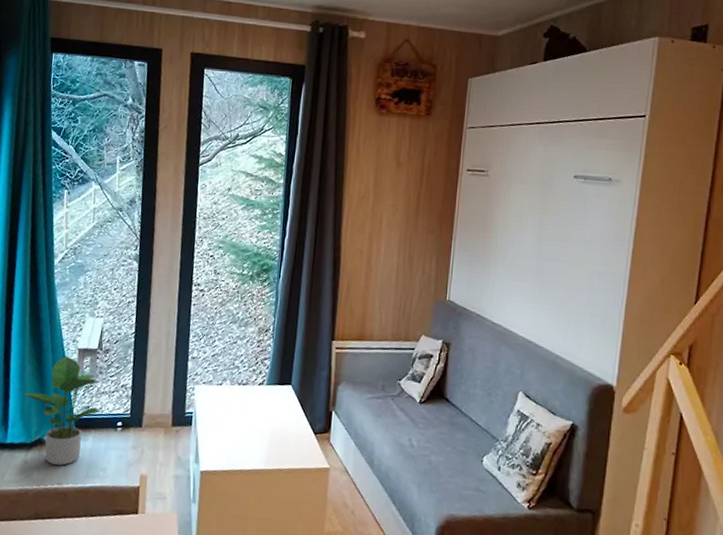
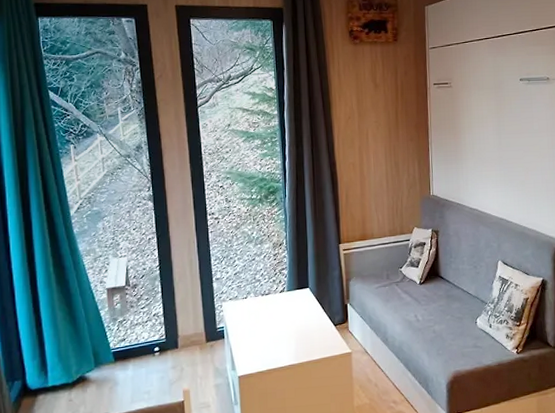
potted plant: present [22,355,101,466] -> none [57,297,137,397]

